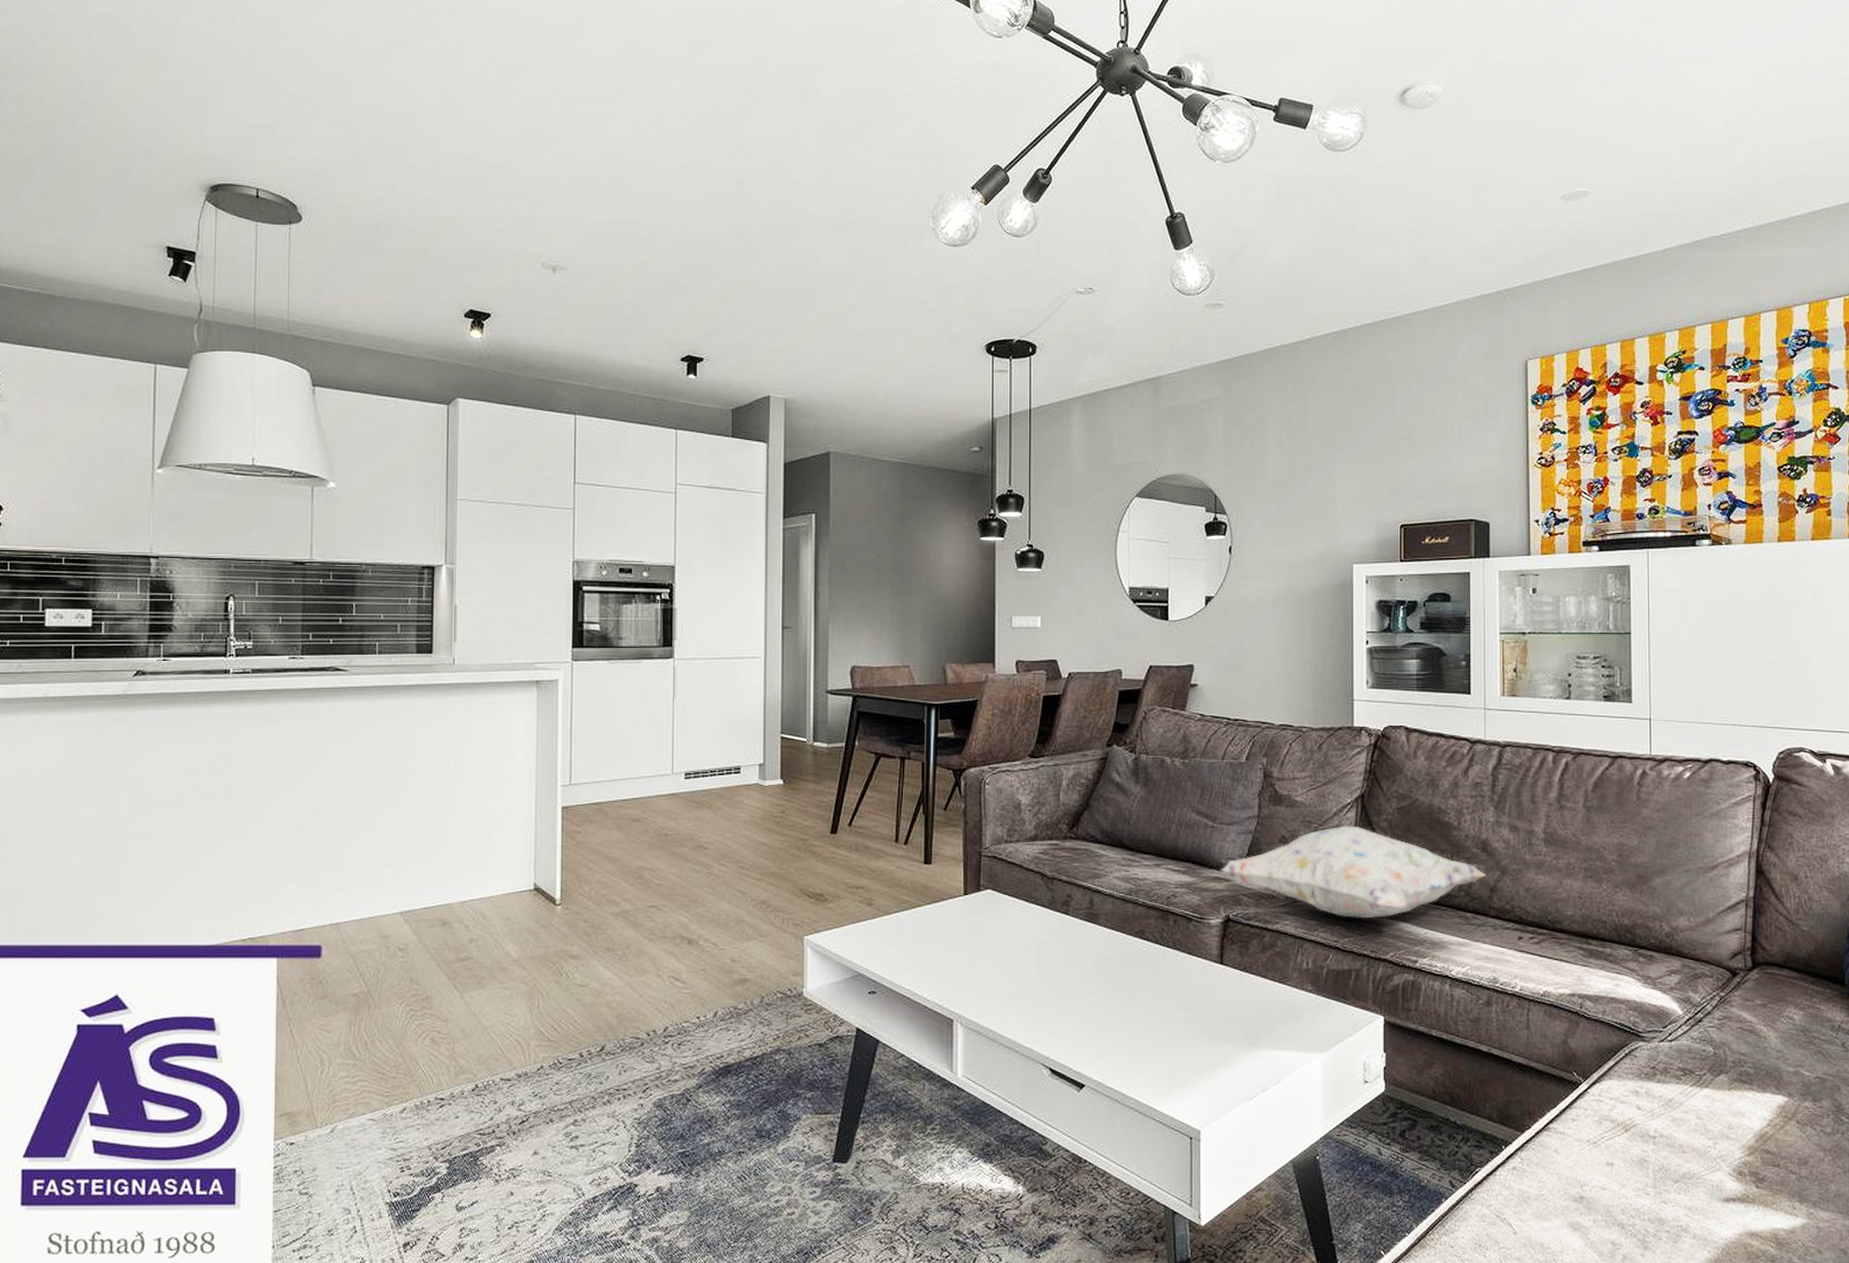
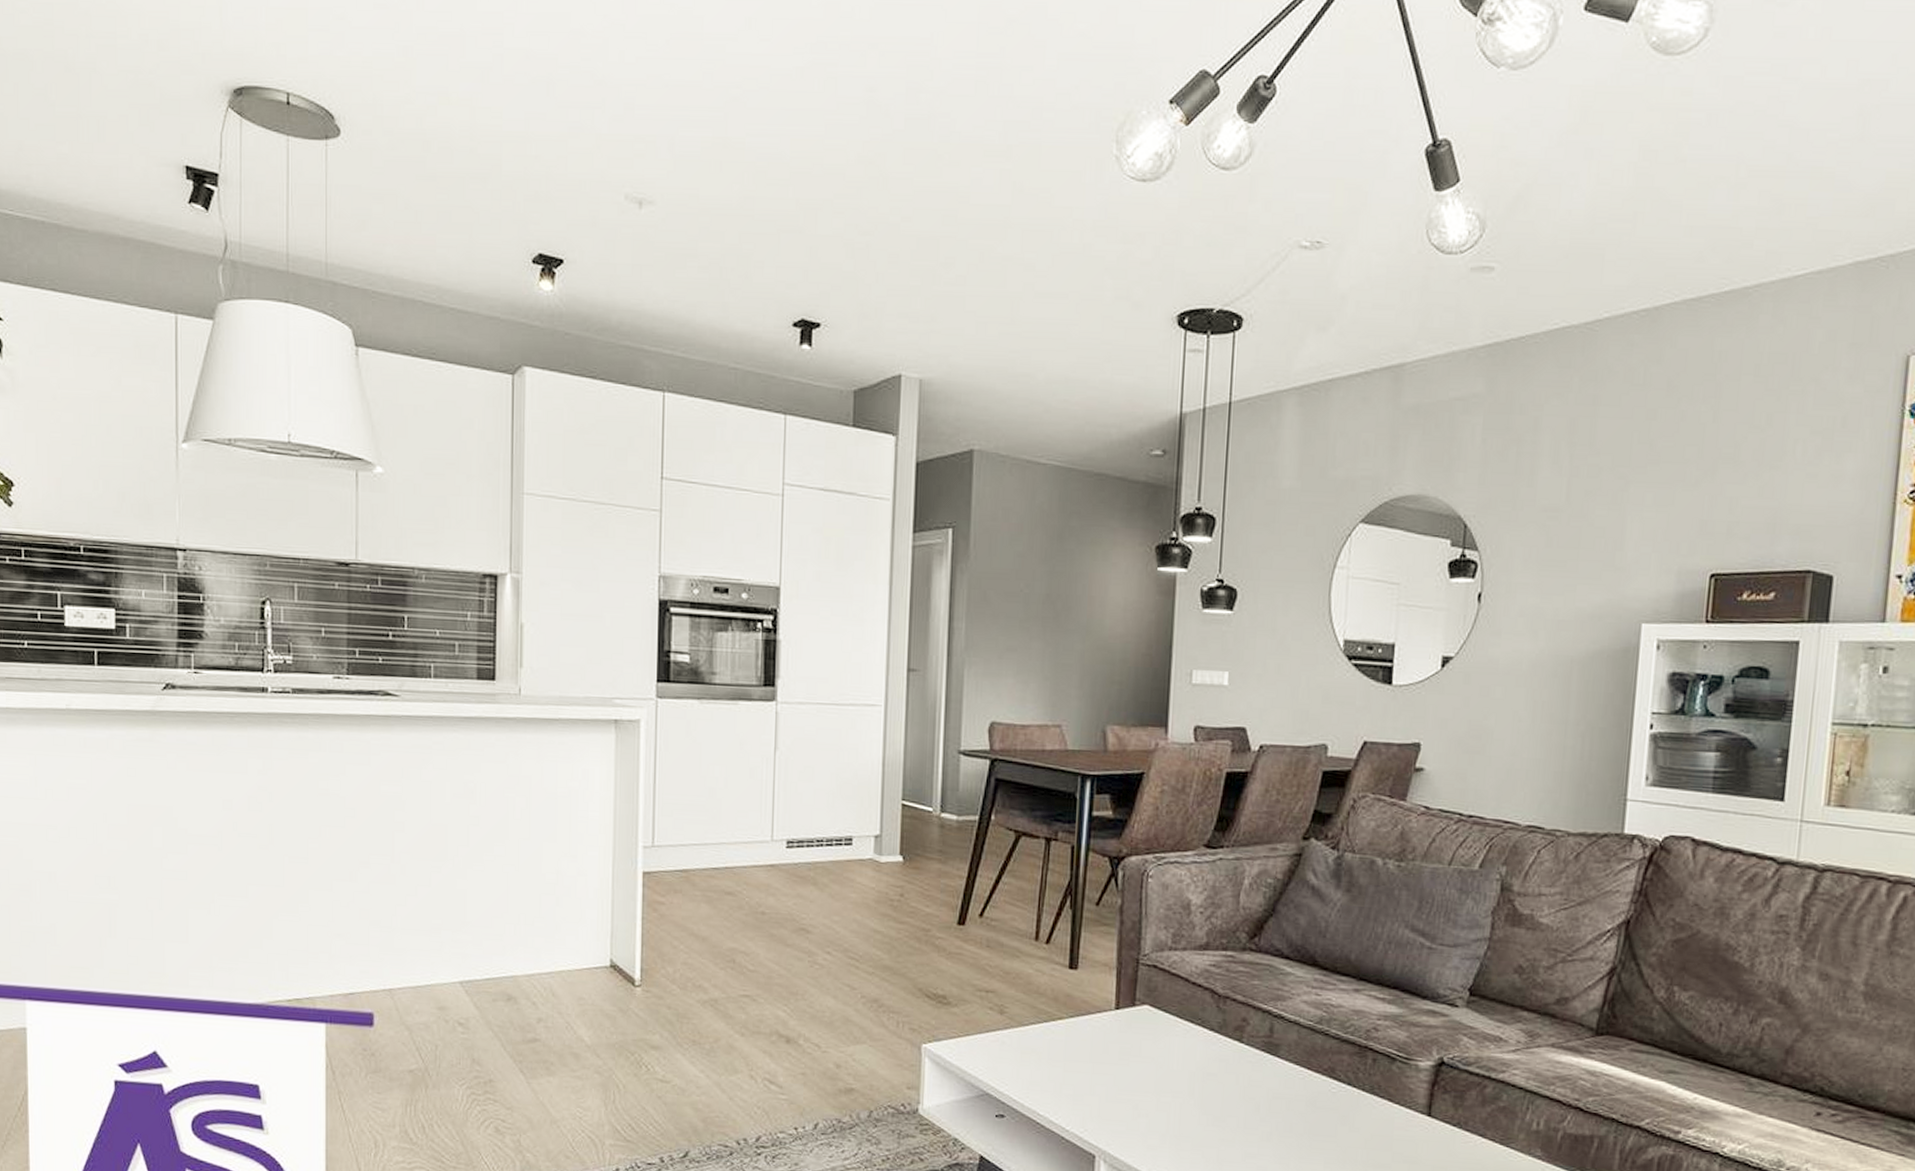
decorative pillow: present [1220,826,1486,919] -> none [1436,958,1782,1076]

